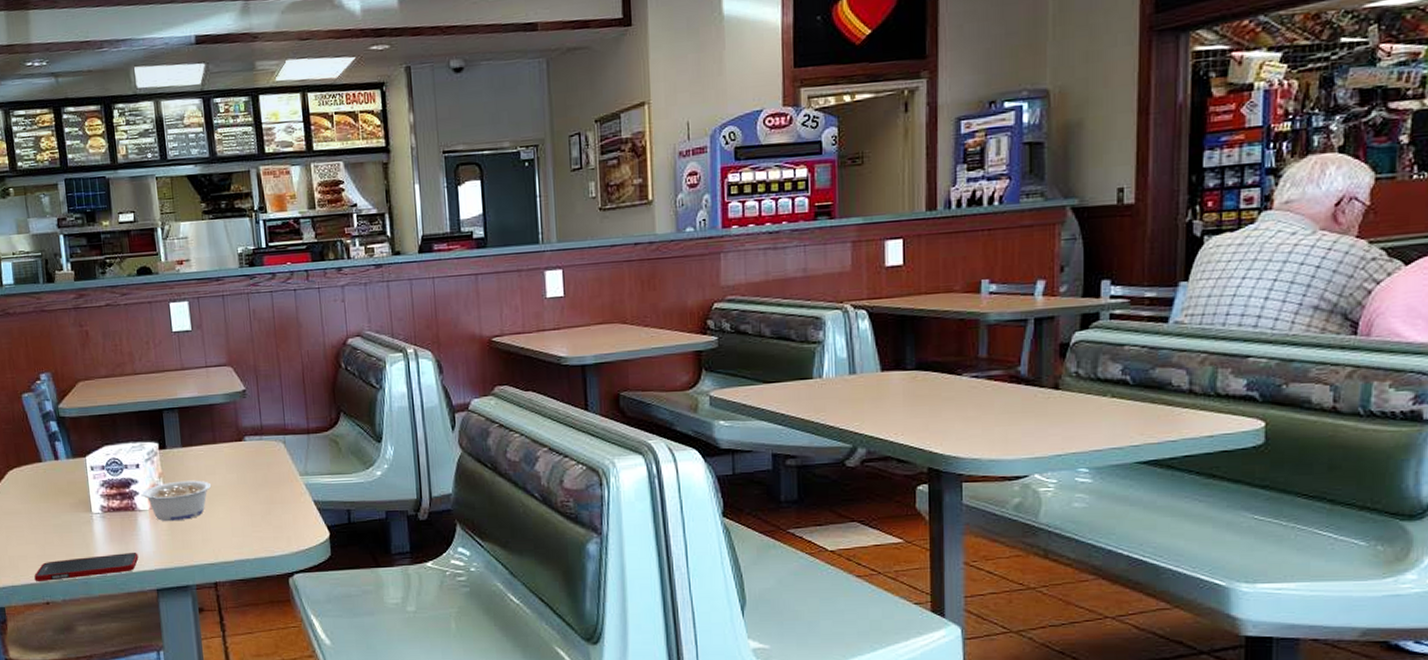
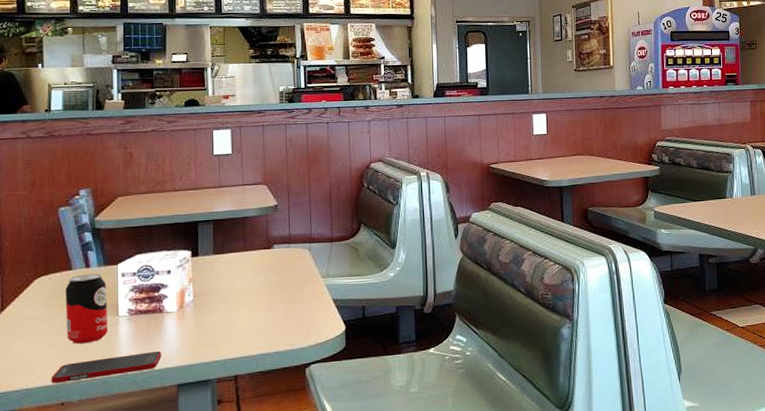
beverage can: none [37,466,83,542] -> present [65,273,108,344]
legume: present [141,480,212,522] -> none [170,283,239,322]

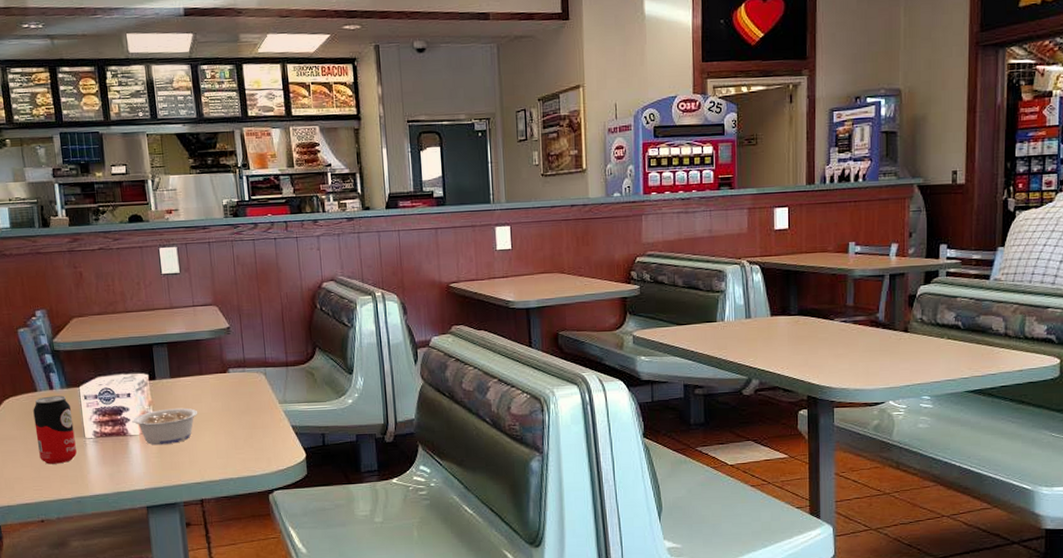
cell phone: present [51,350,162,383] -> none [29,473,130,501]
legume: none [170,283,239,322] -> present [132,408,198,446]

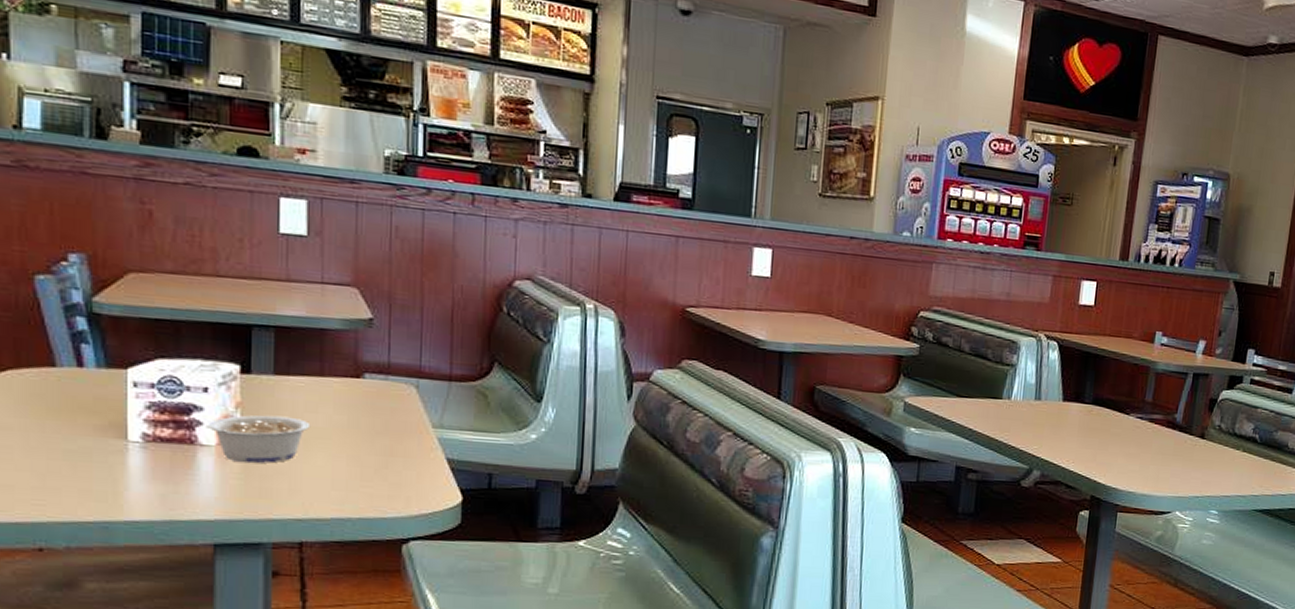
beverage can: present [33,395,77,464] -> none [45,375,110,473]

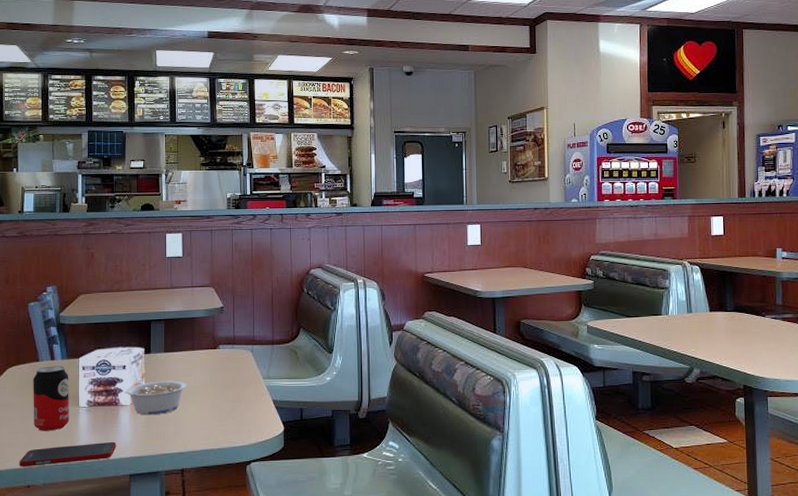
cell phone: none [23,495,192,522] -> present [19,441,116,467]
beverage can: none [45,375,110,473] -> present [33,366,69,431]

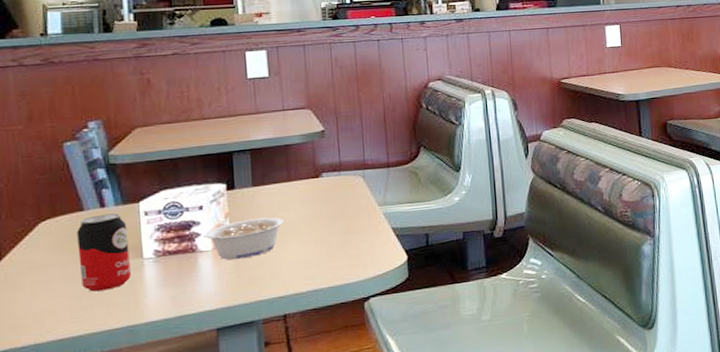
cell phone: present [19,441,116,467] -> none [65,293,197,336]

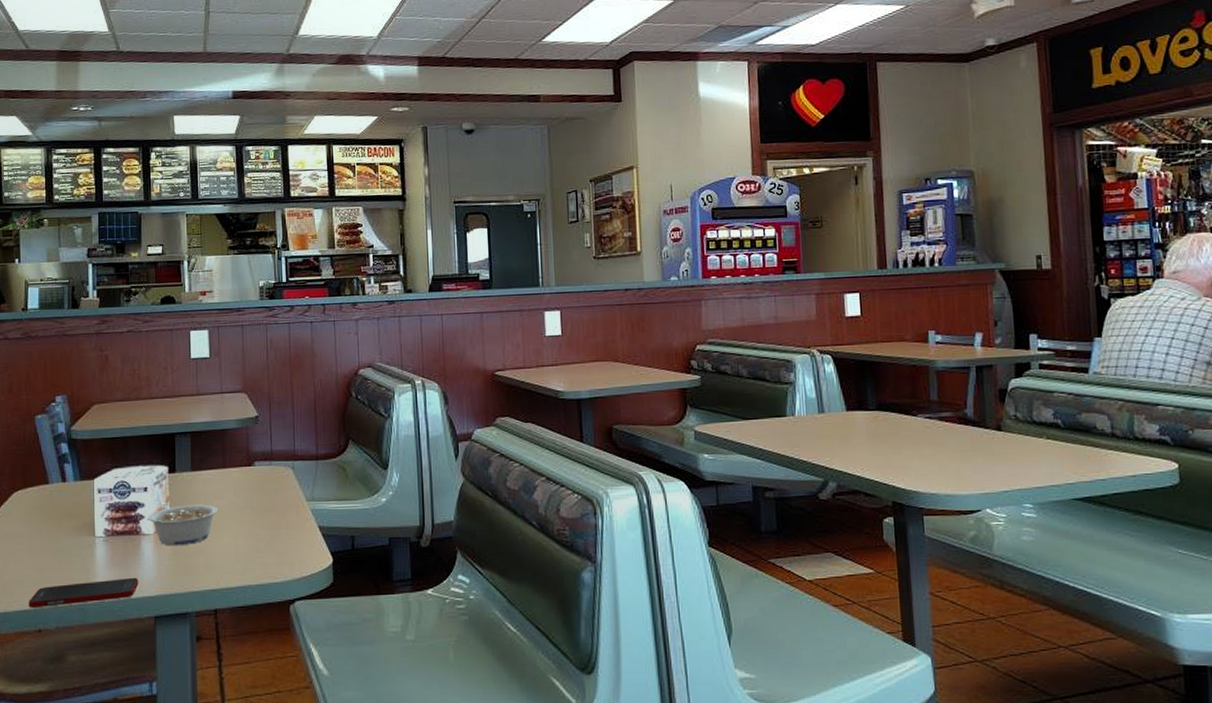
cell phone: none [65,293,197,336] -> present [29,577,139,608]
beverage can: present [77,213,131,292] -> none [42,488,84,566]

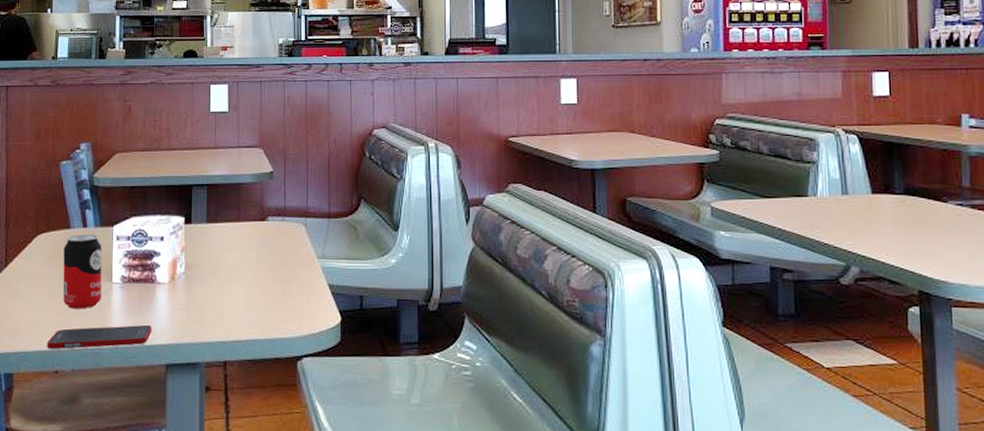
beverage can: none [42,488,84,566] -> present [63,234,102,309]
legume: present [146,504,219,546] -> none [162,256,231,297]

